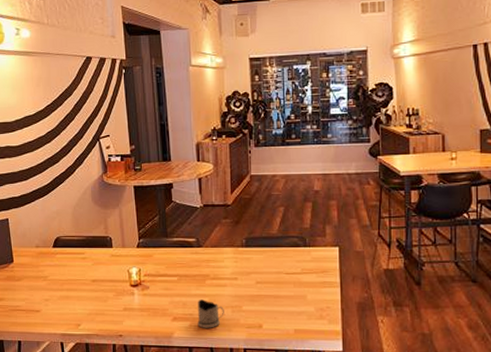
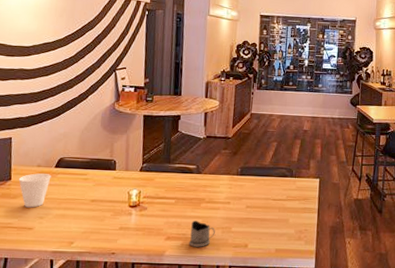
cup: none [20,254,50,290] -> present [18,173,51,208]

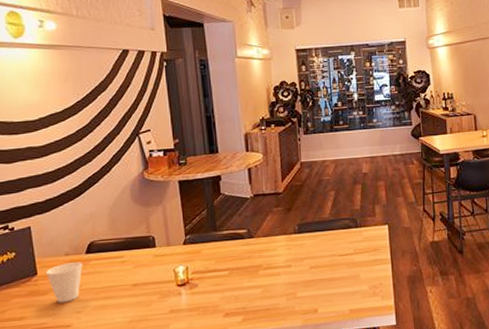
tea glass holder: present [189,221,215,247] -> none [251,291,279,321]

